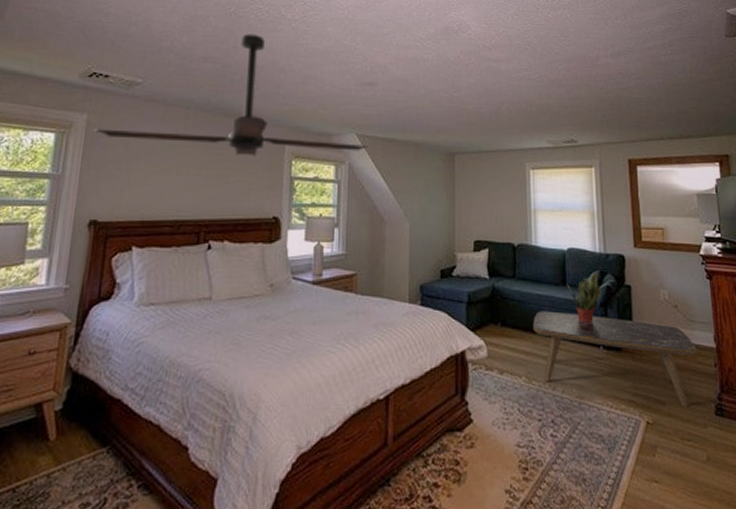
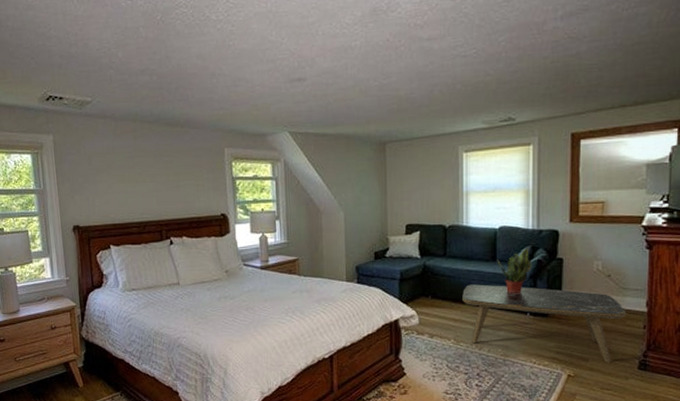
ceiling fan: present [95,33,369,157] -> none [62,40,302,162]

